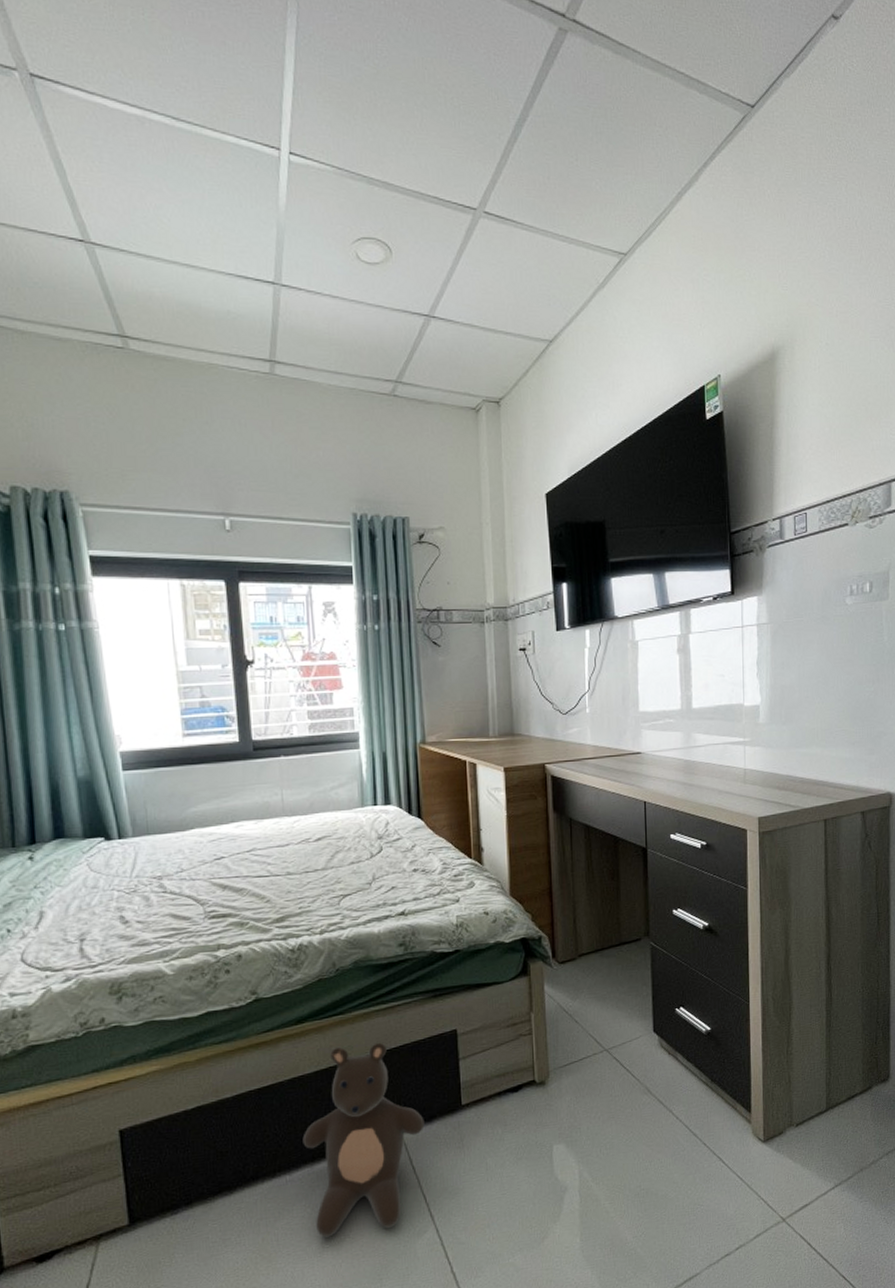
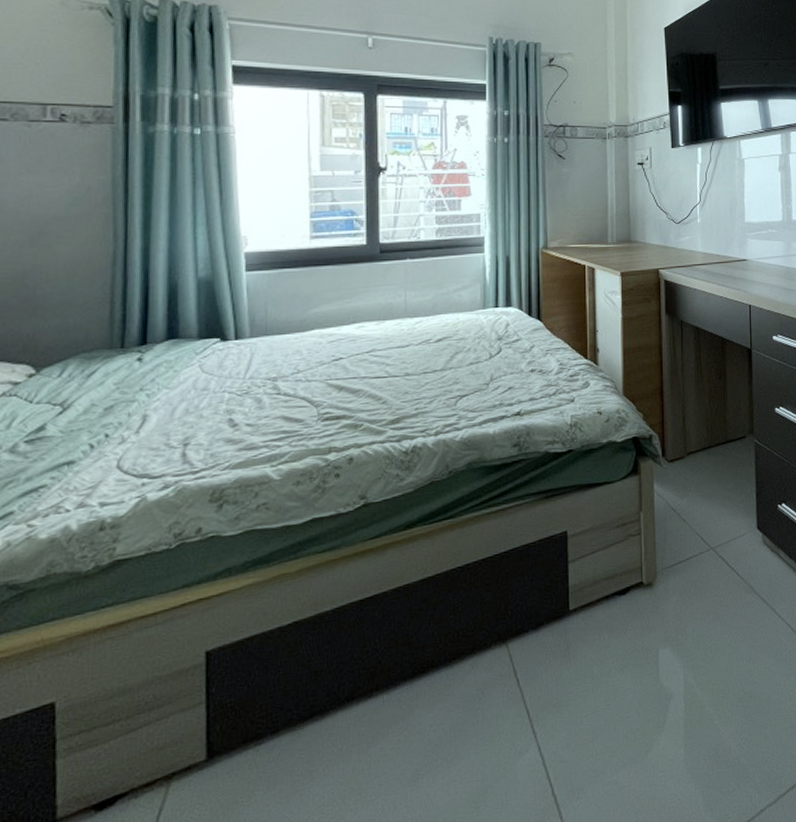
teddy bear: present [302,1042,425,1238] -> none [404,546,531,763]

